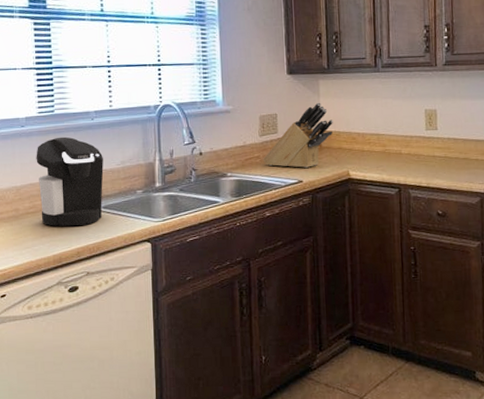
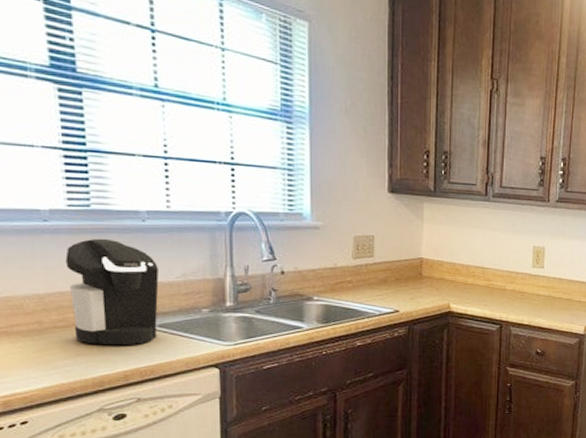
knife block: present [263,102,333,169] -> none [356,227,436,298]

